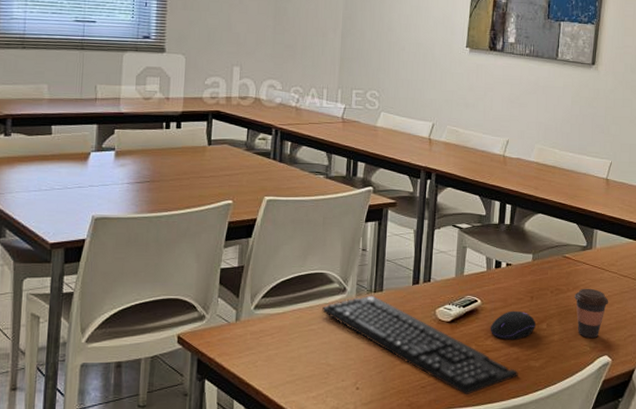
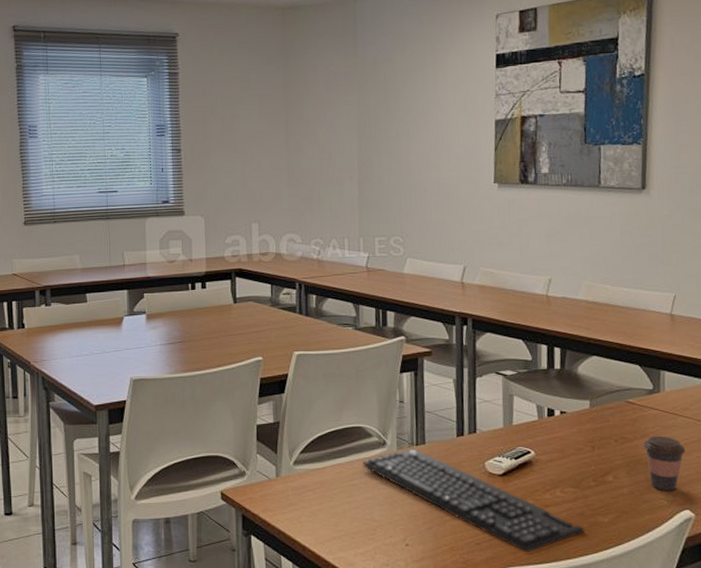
computer mouse: present [490,310,537,340] -> none [547,462,601,493]

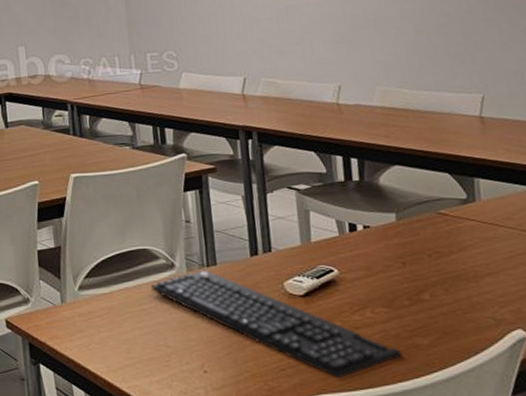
coffee cup: present [644,436,686,492] -> none [461,248,512,310]

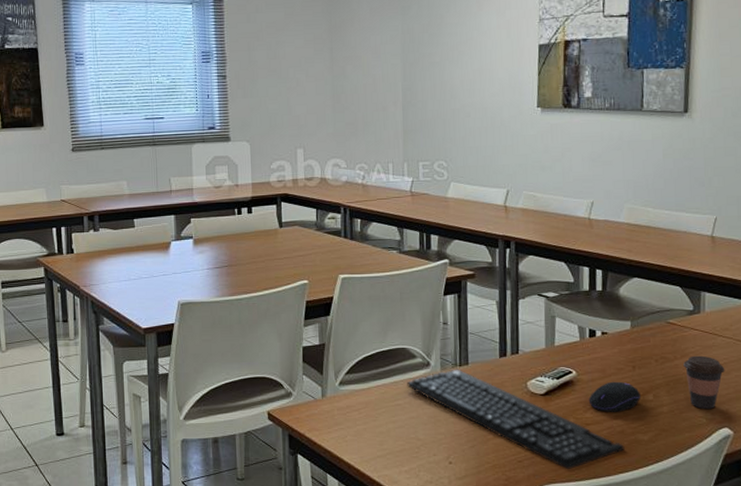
computer mouse: none [355,279,416,314] -> present [588,381,642,412]
coffee cup: none [461,248,512,310] -> present [684,355,725,410]

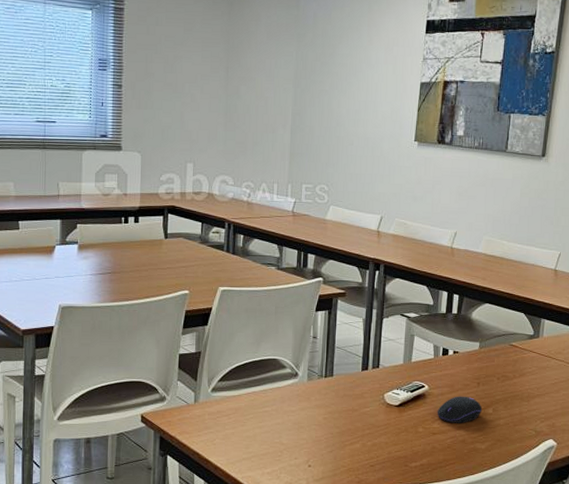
keyboard: present [407,369,625,470] -> none [275,380,464,474]
coffee cup: present [684,355,725,410] -> none [521,375,555,423]

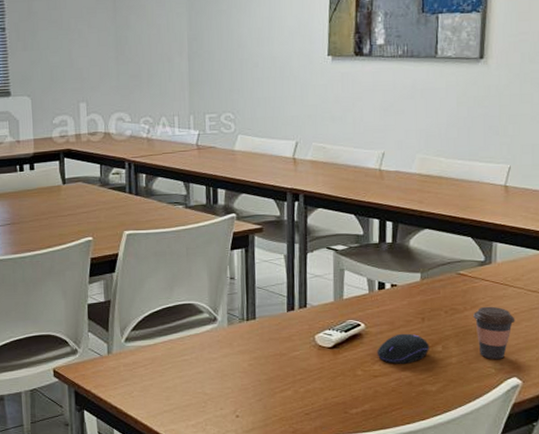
coffee cup: none [521,375,555,423] -> present [473,306,515,360]

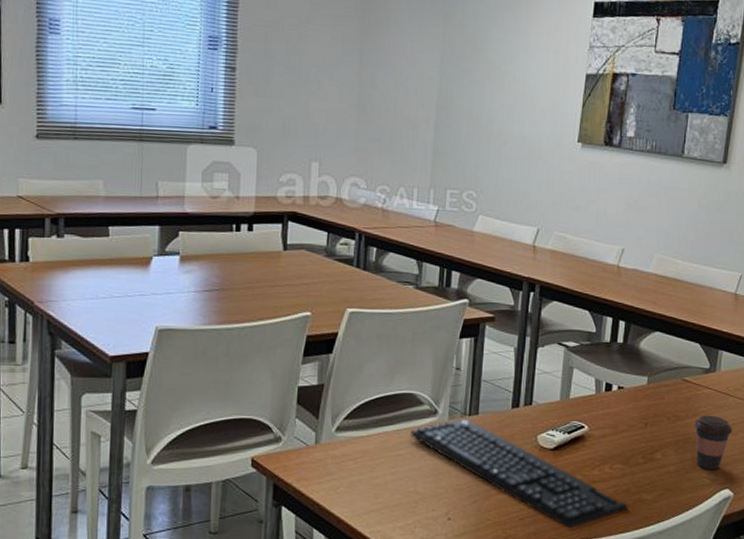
keyboard: none [193,323,413,422] -> present [411,418,628,529]
computer mouse: present [377,333,430,364] -> none [597,438,650,470]

